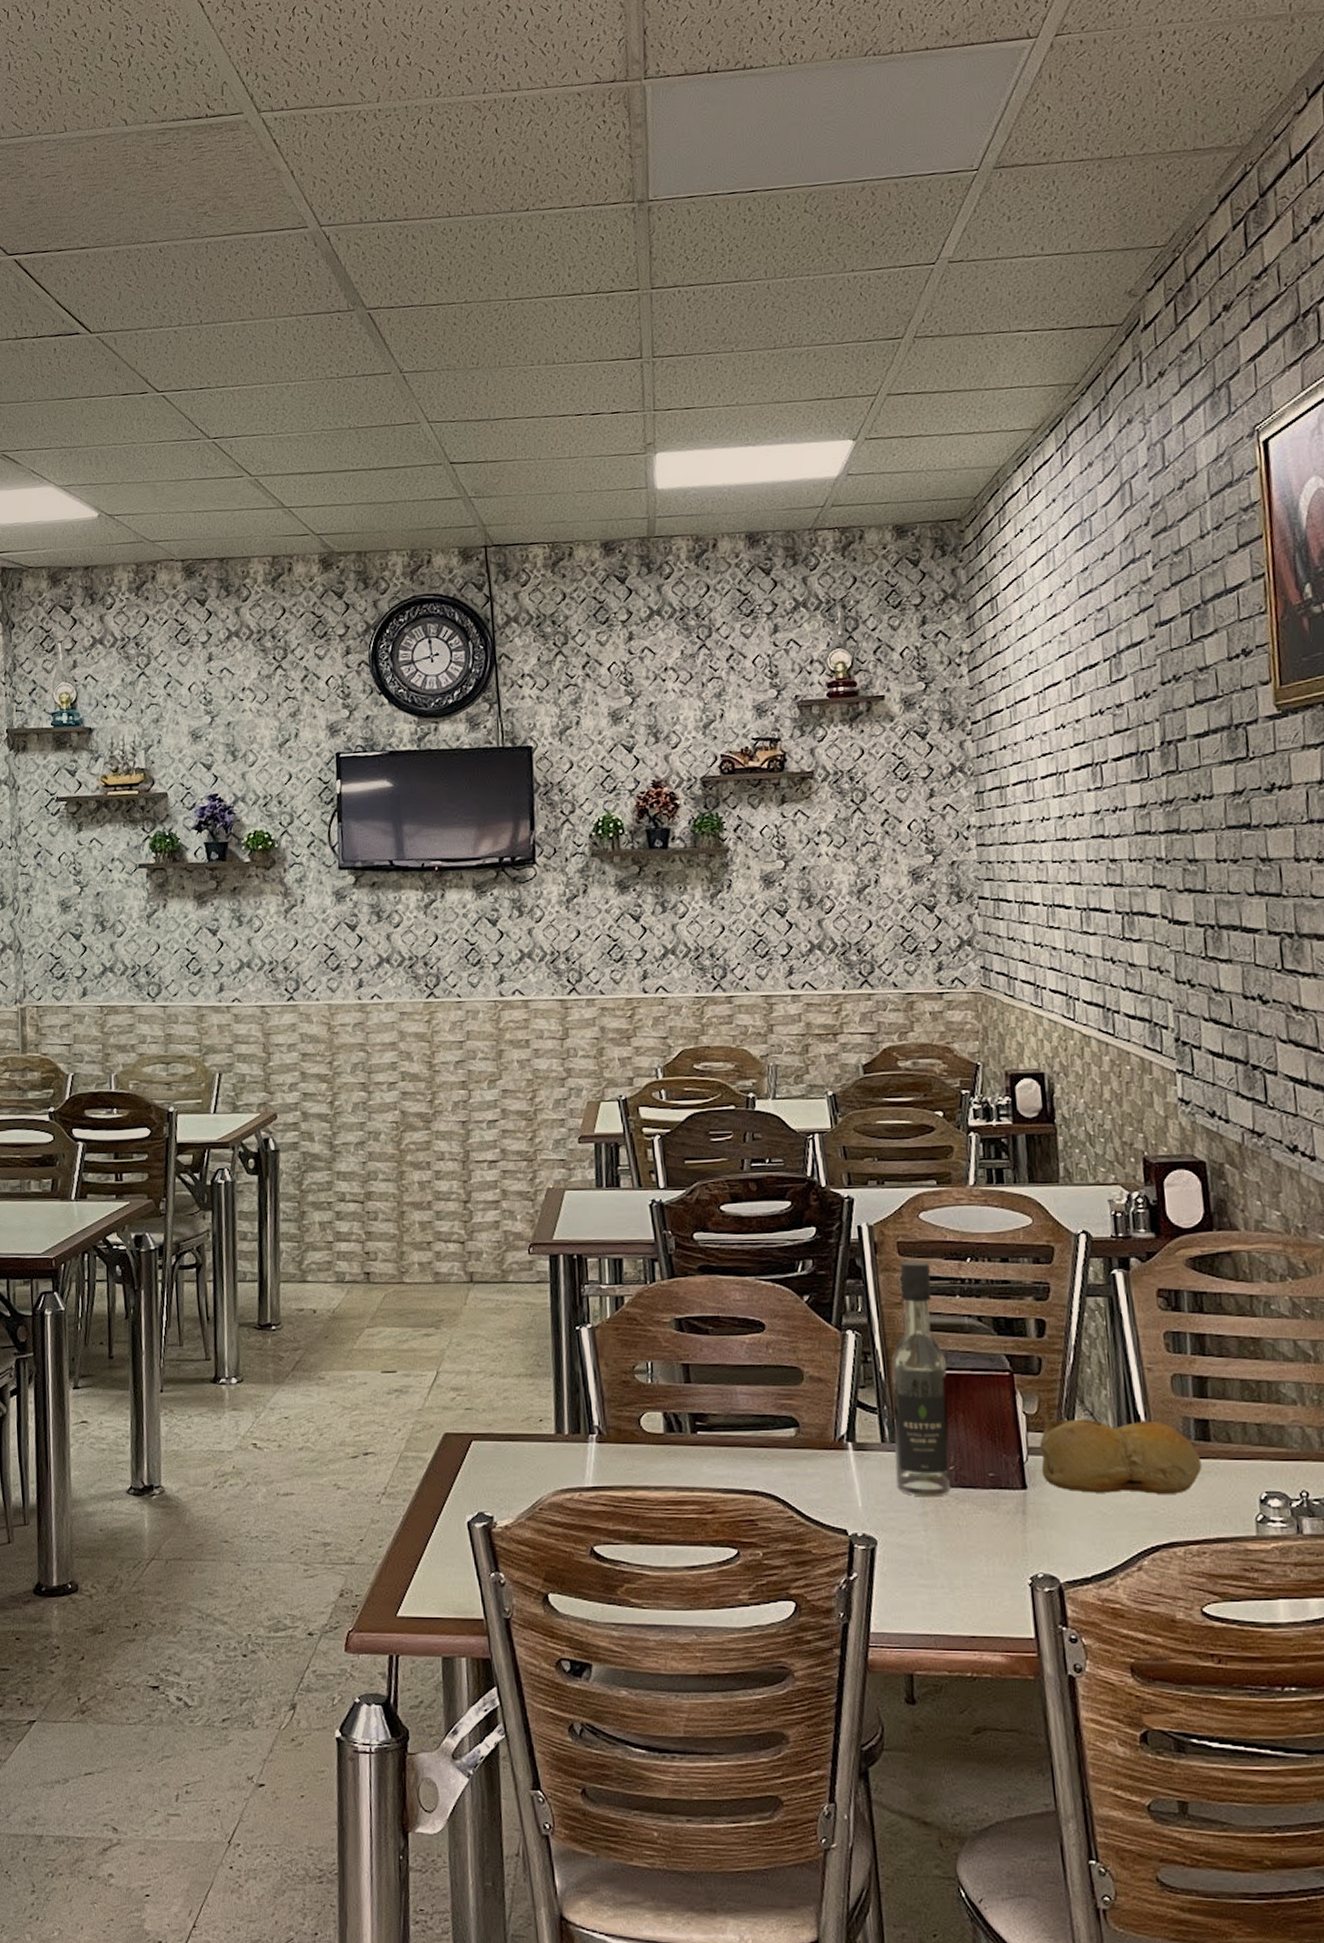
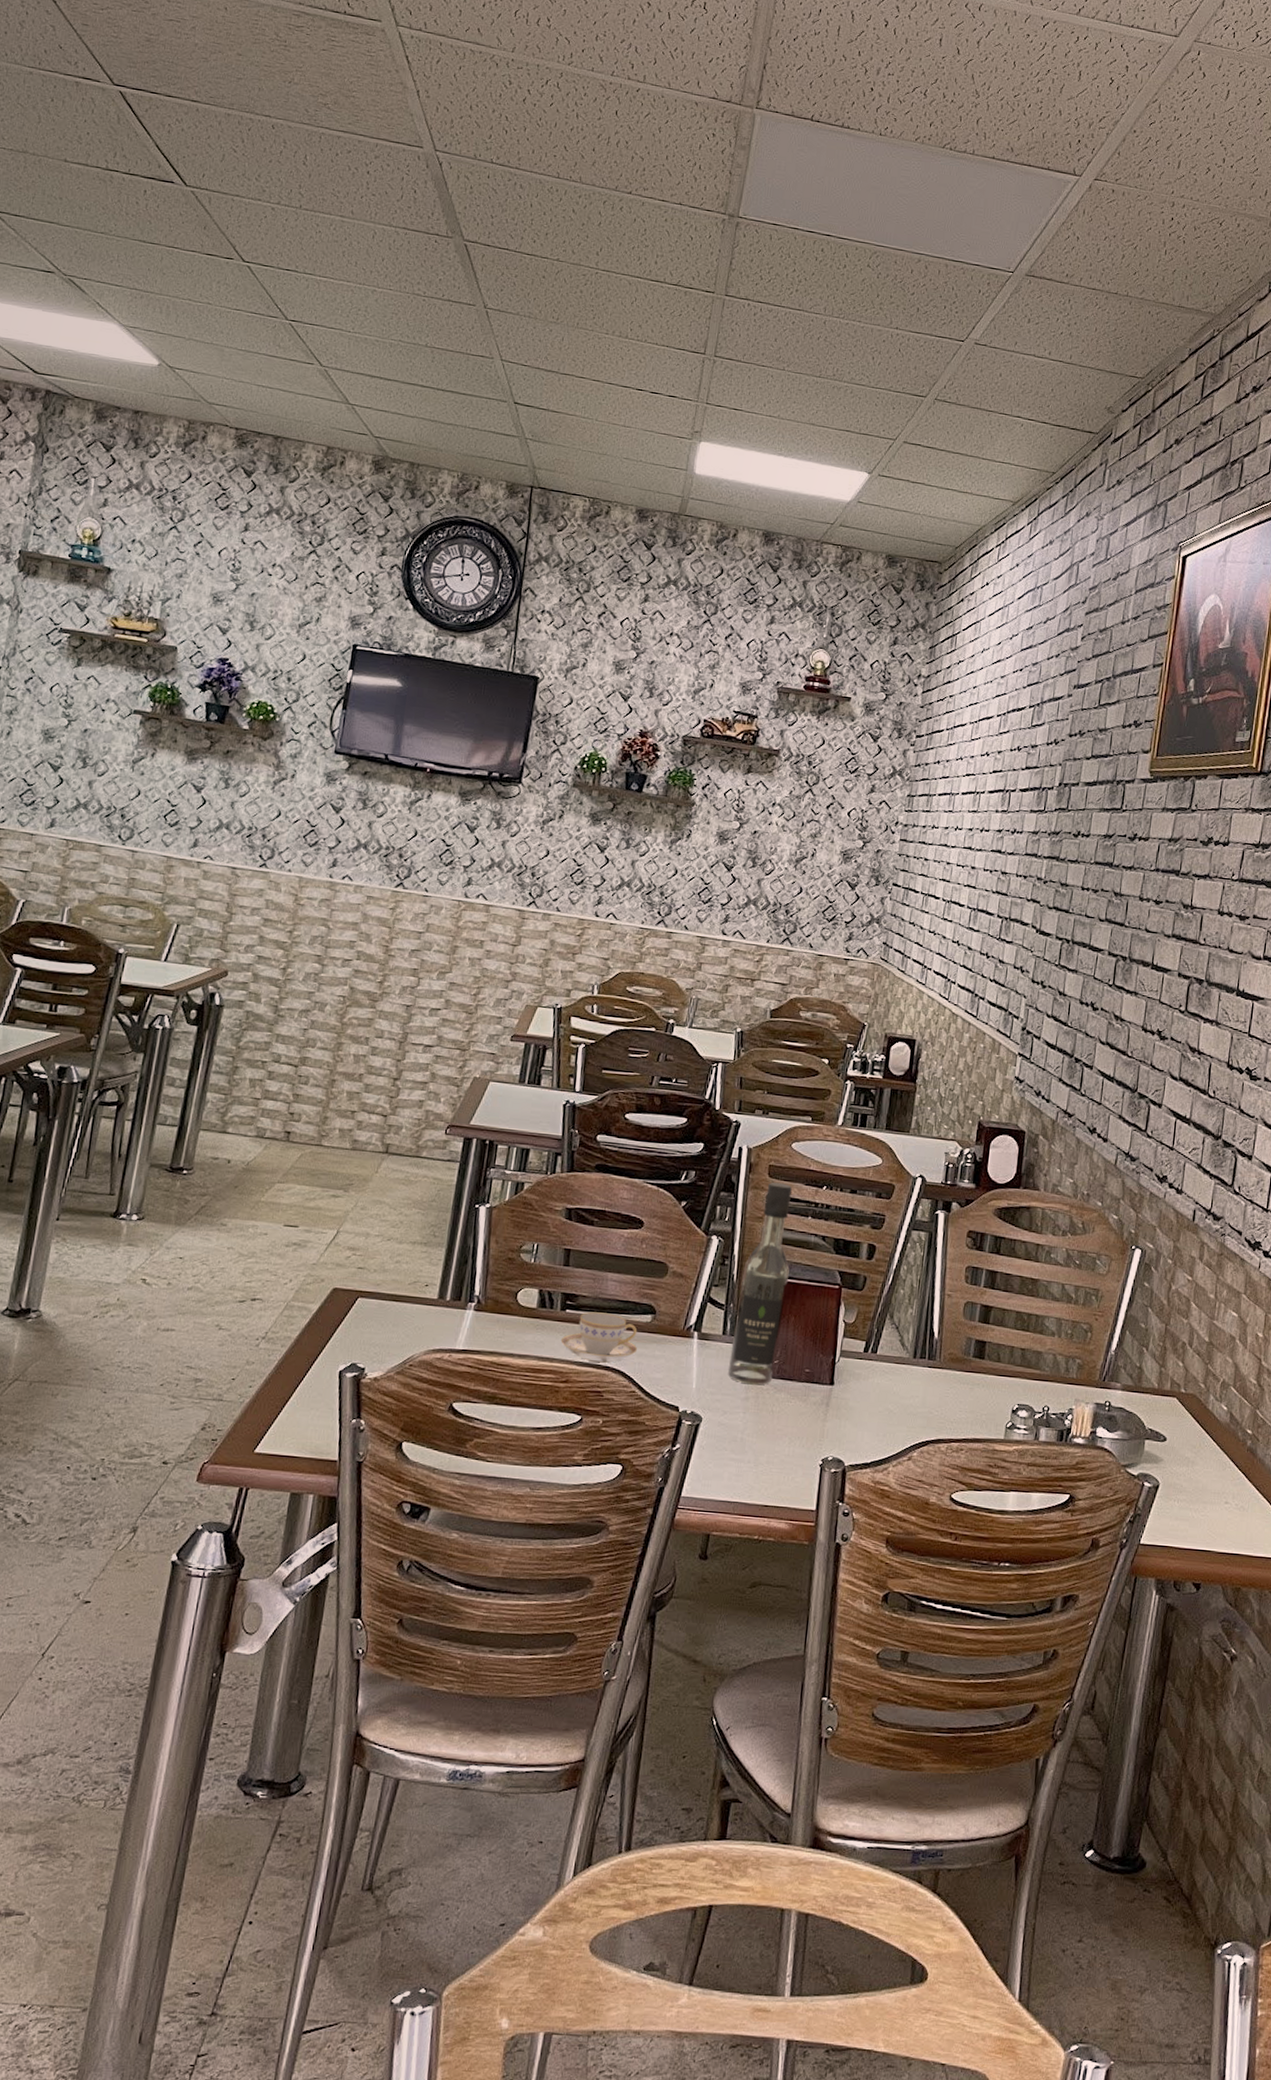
teacup: none [697,1431,787,1488] -> present [560,1312,638,1364]
bread: present [1039,1418,1202,1494] -> none [848,1330,974,1400]

